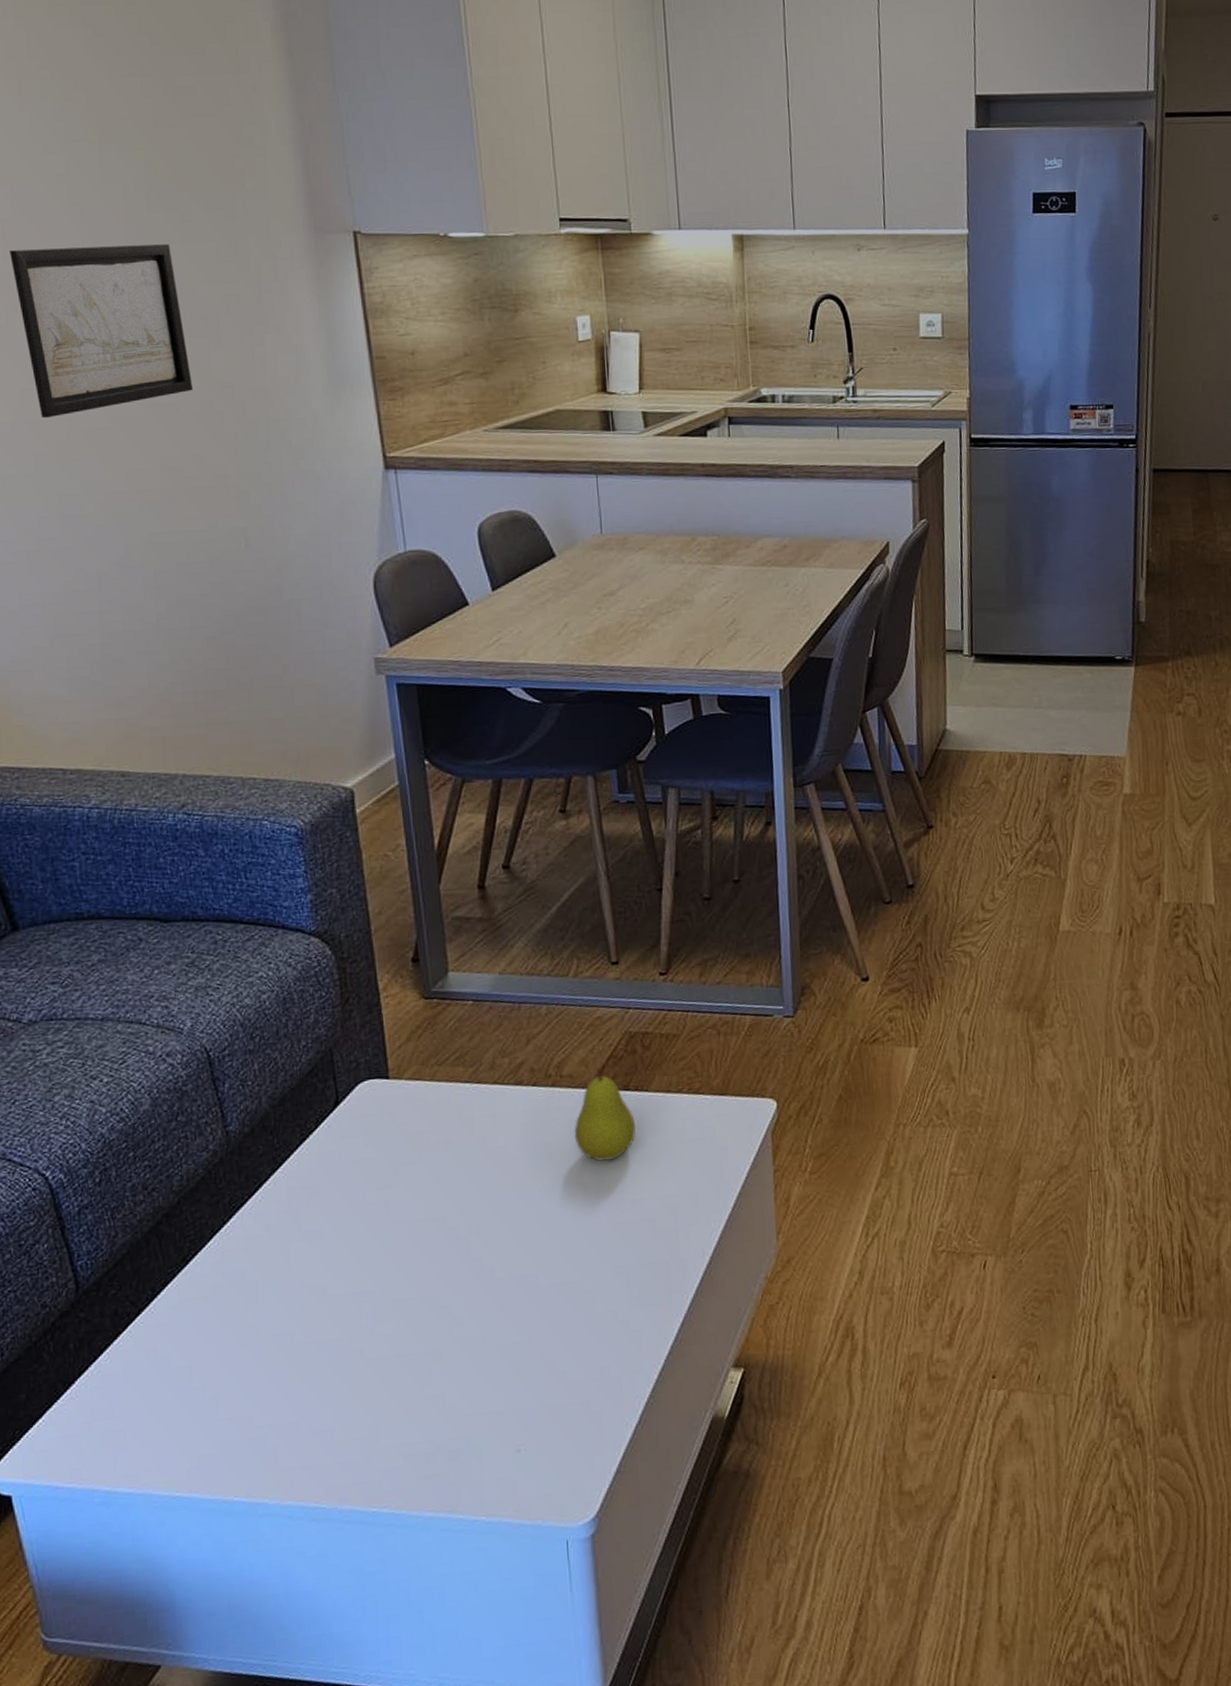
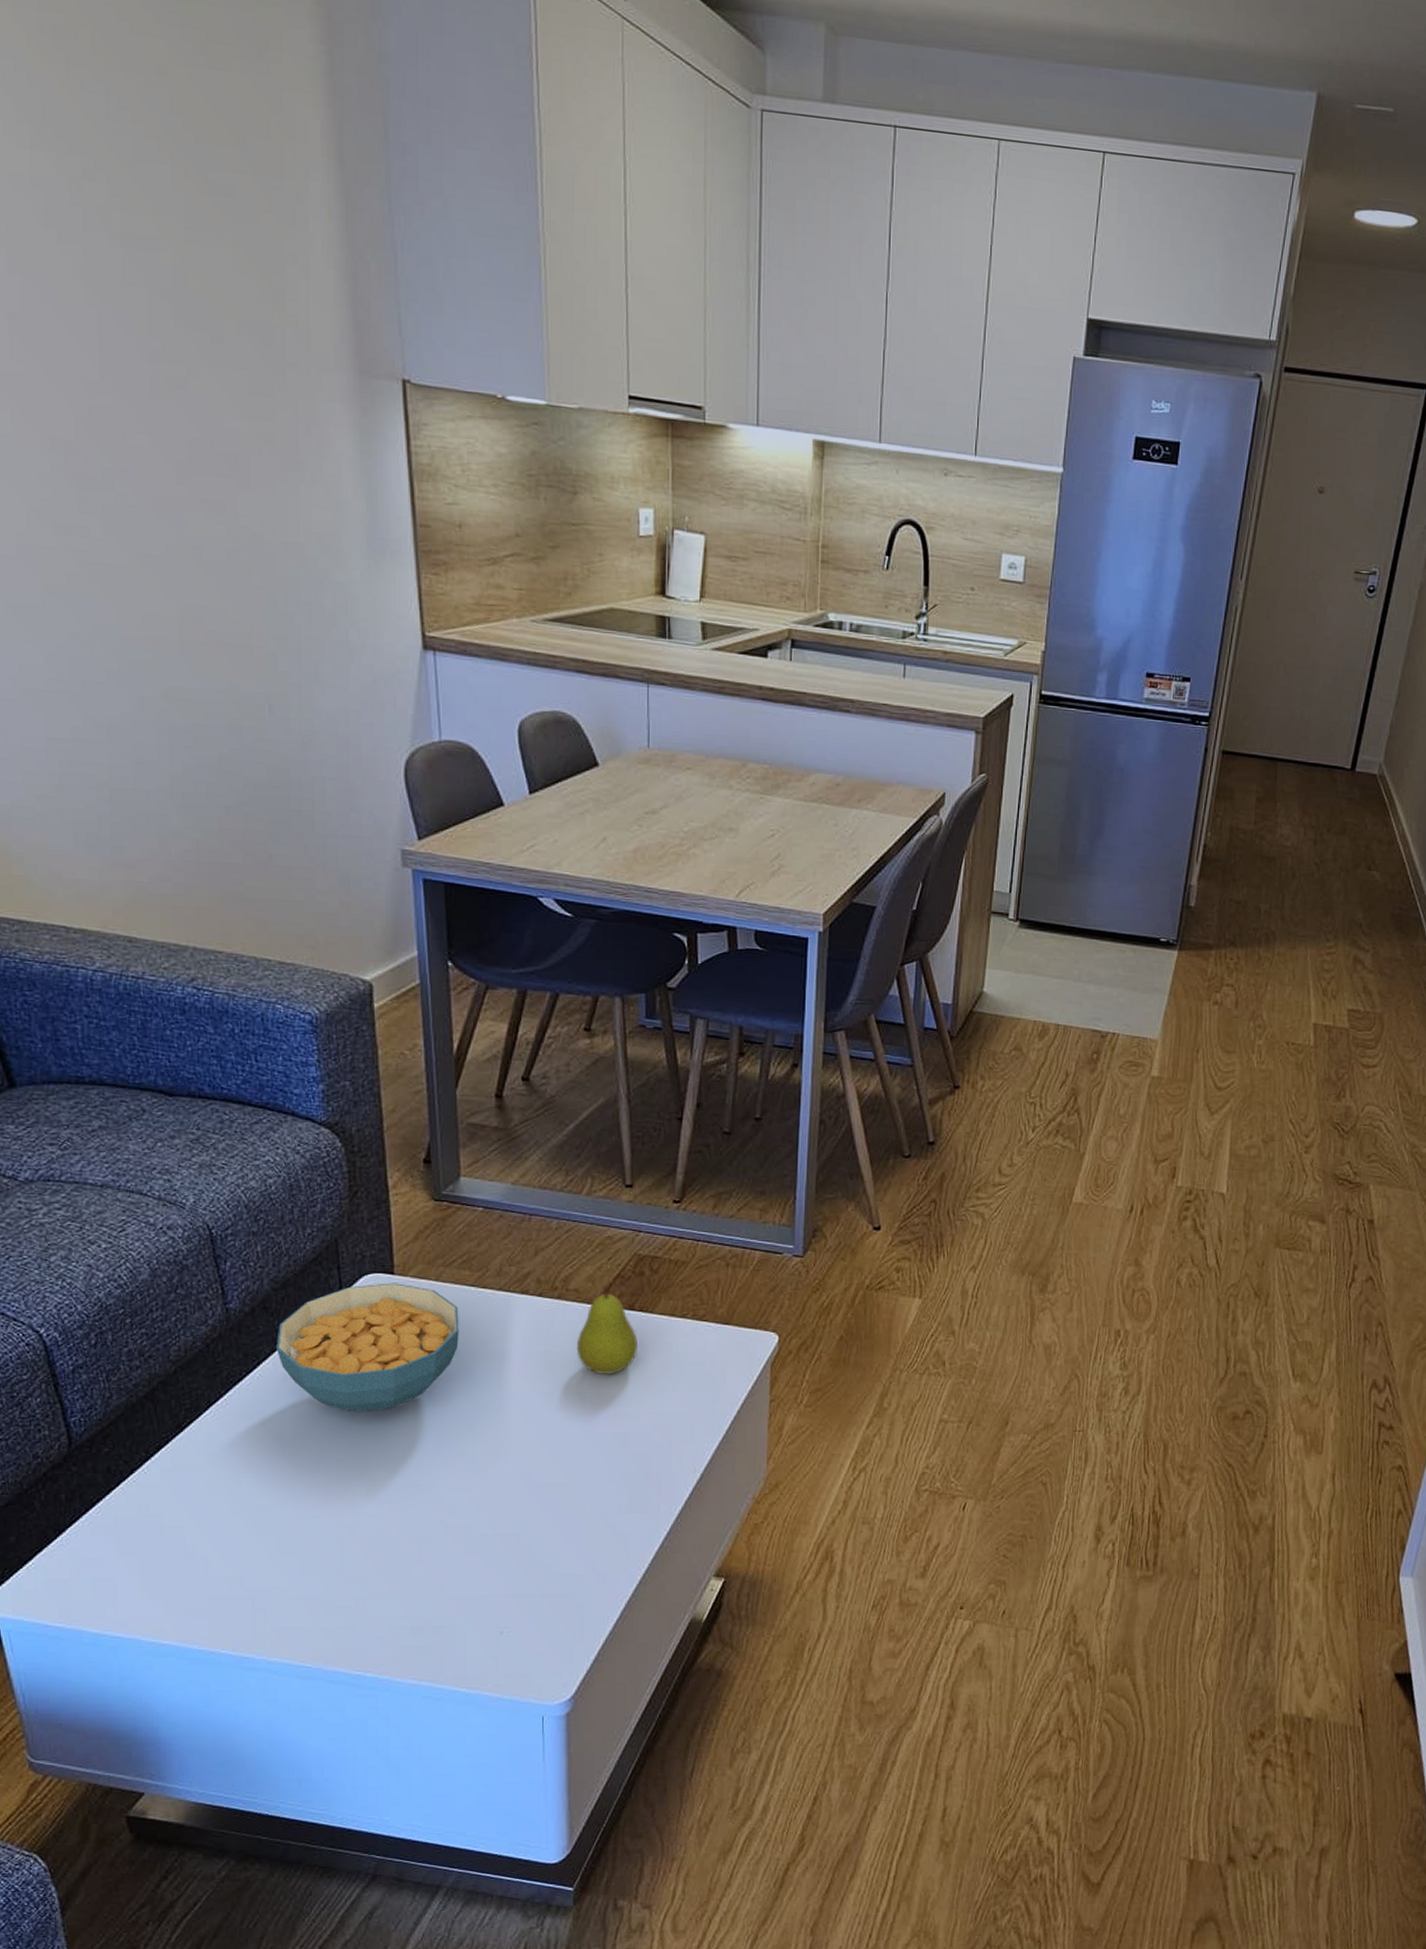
wall art: present [10,244,194,419] -> none [18,349,219,546]
cereal bowl: none [277,1087,457,1227] -> present [276,1283,459,1413]

